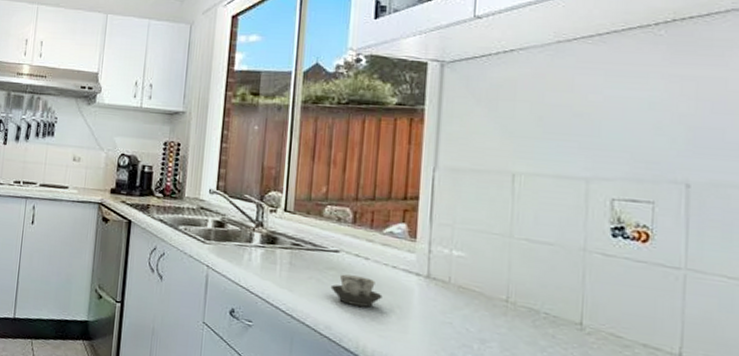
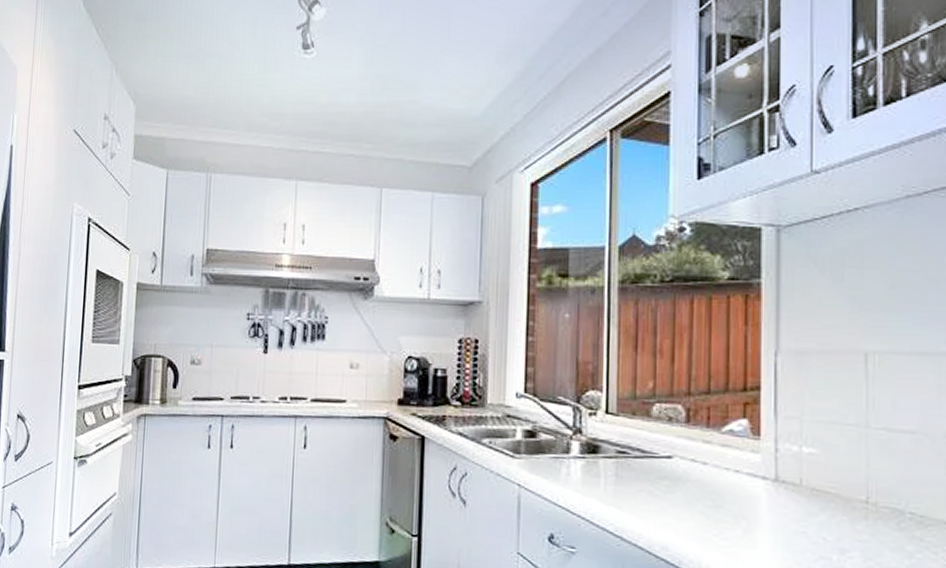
cup: present [330,274,382,308] -> none [664,483,725,521]

